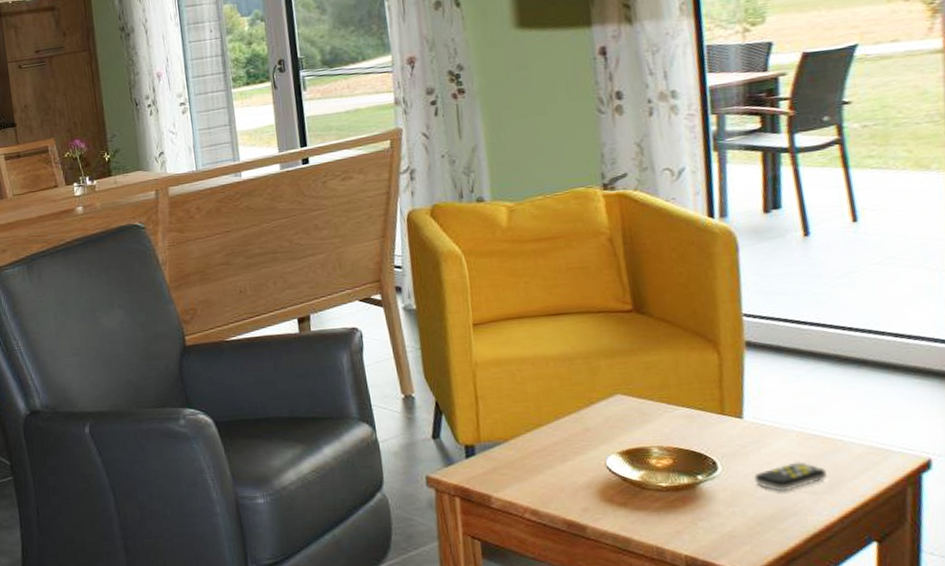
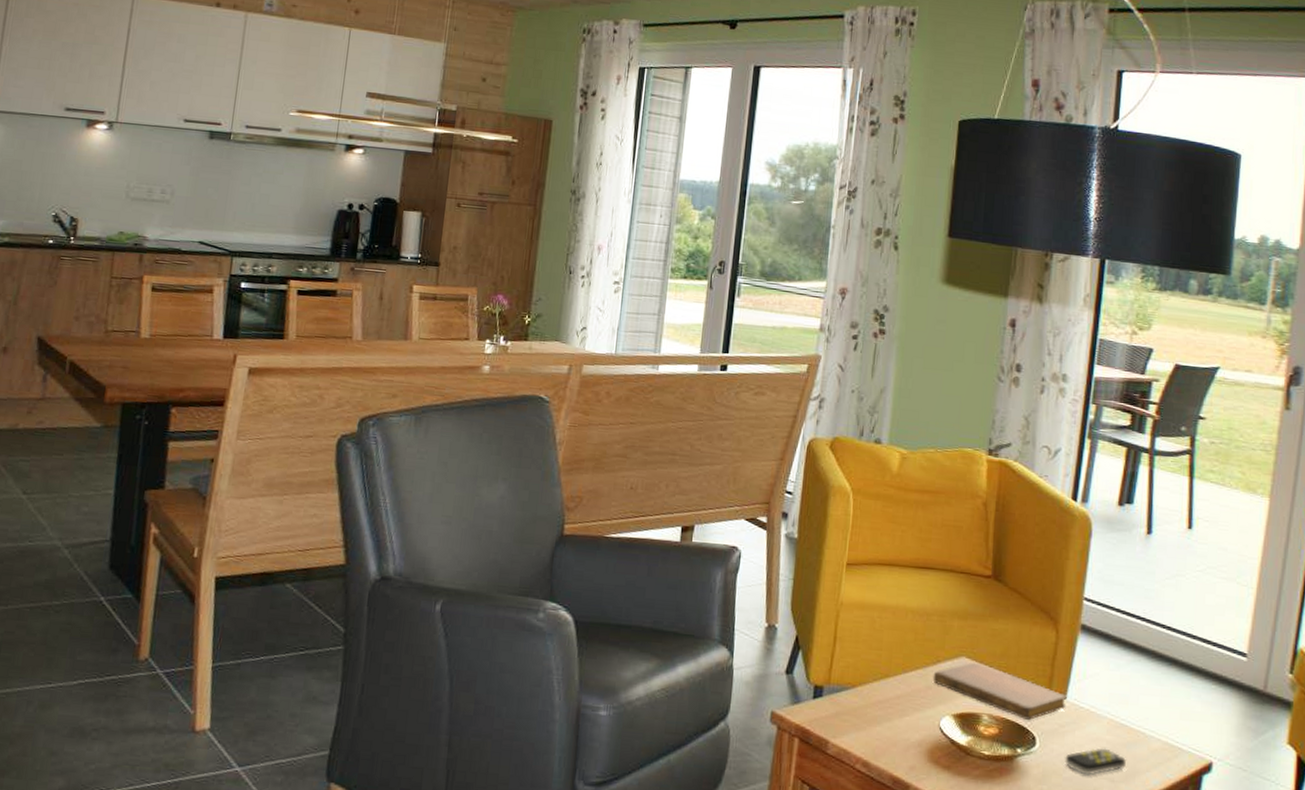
notebook: none [588,397,745,446] -> present [933,662,1067,720]

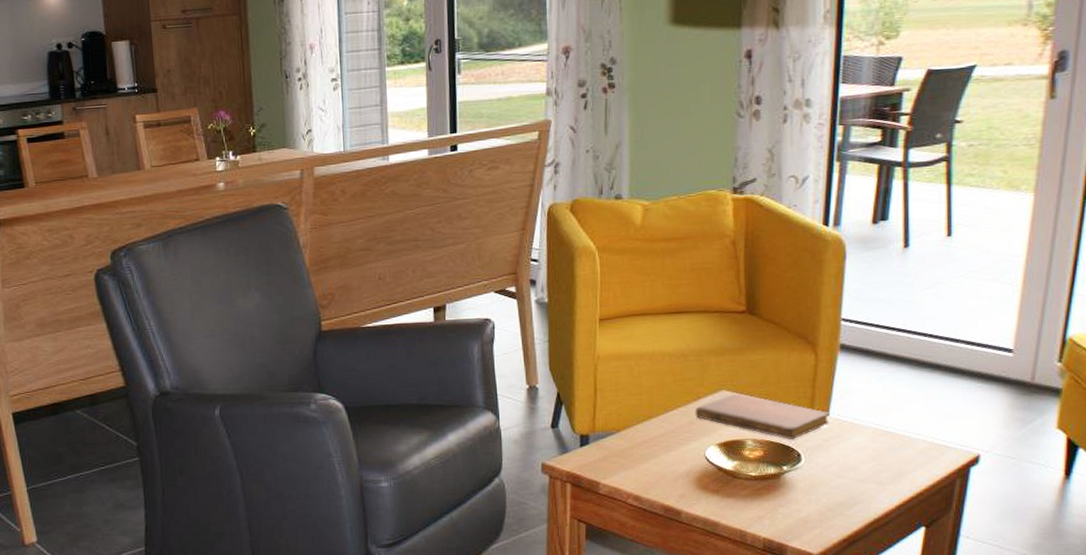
remote control: present [1065,748,1126,776] -> none [831,455,892,482]

